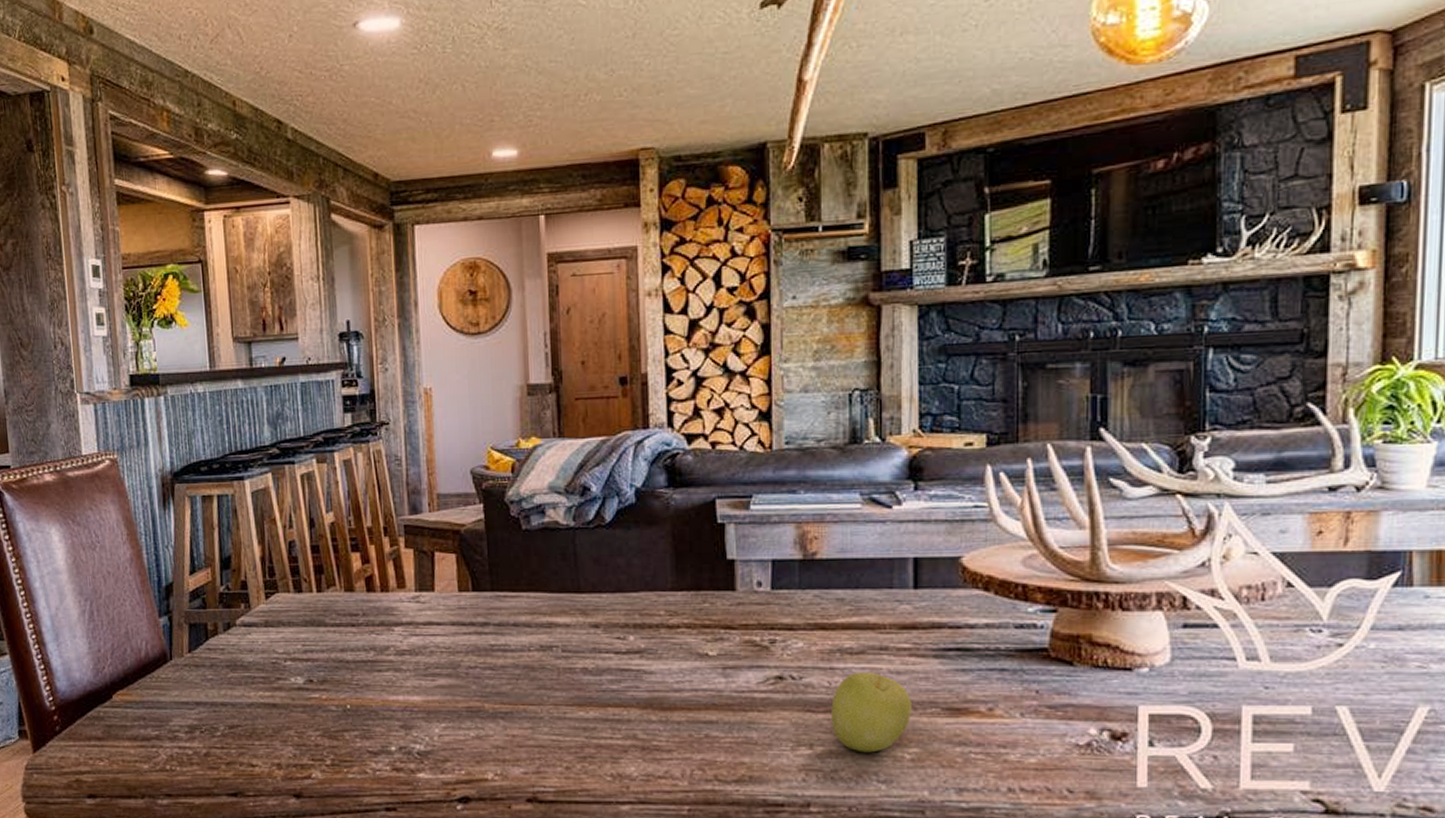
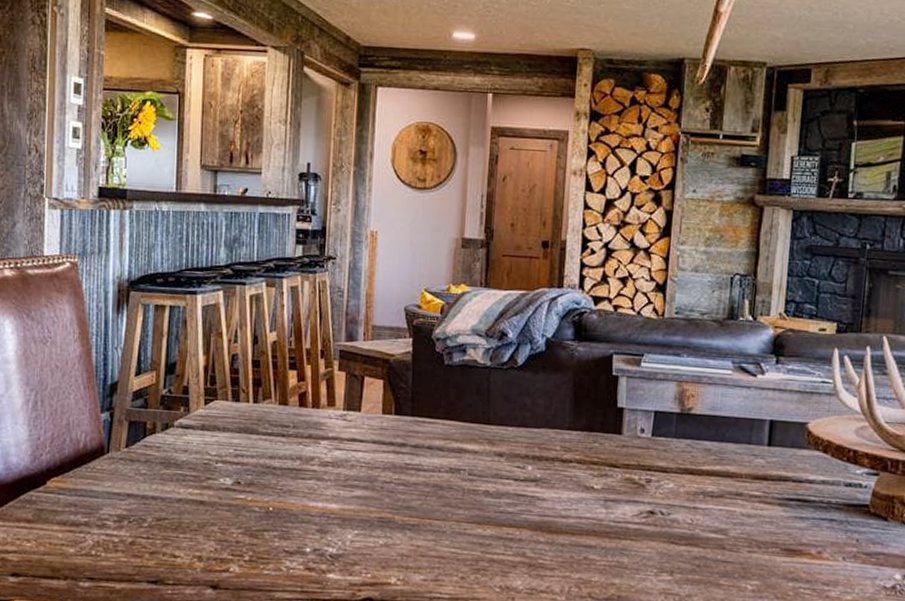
apple: present [831,673,911,753] -> none [690,513,757,582]

